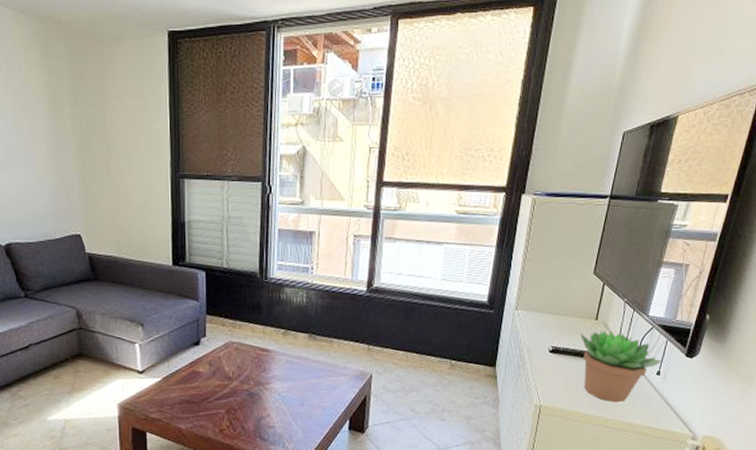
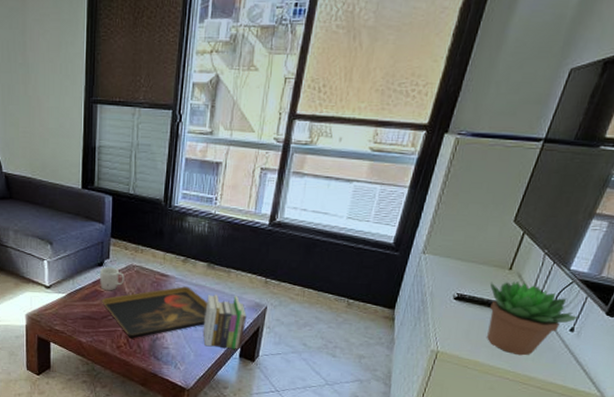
mug: none [197,345,224,371] -> present [100,267,125,291]
decorative tray: none [201,360,312,420] -> present [102,286,208,339]
books: none [309,365,353,422] -> present [203,294,247,349]

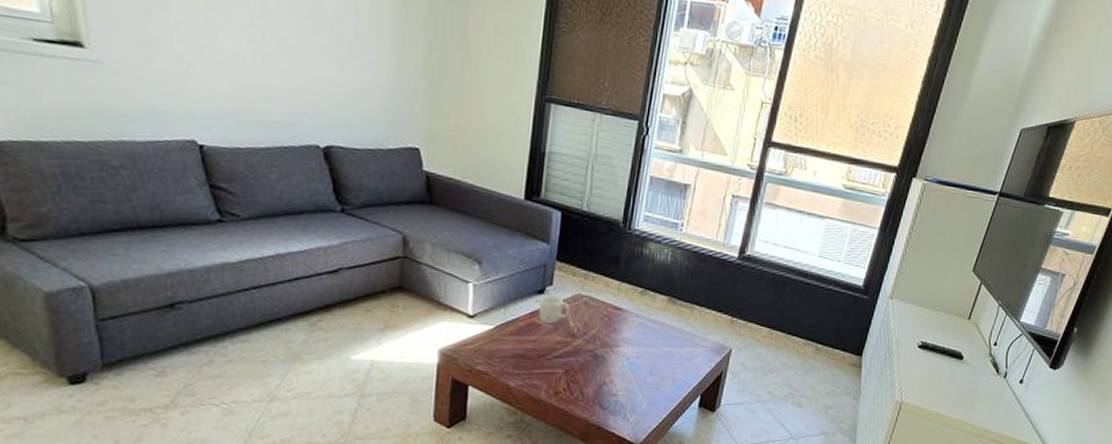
decorative tray: present [102,286,208,339] -> none [539,322,666,383]
books: present [203,294,247,349] -> none [658,333,710,398]
succulent plant: present [487,281,578,356] -> none [947,331,1026,408]

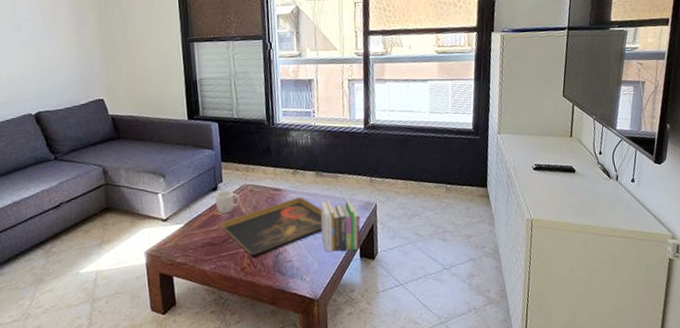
decorative tray: none [539,322,666,383] -> present [220,197,323,258]
books: none [658,333,710,398] -> present [320,197,361,253]

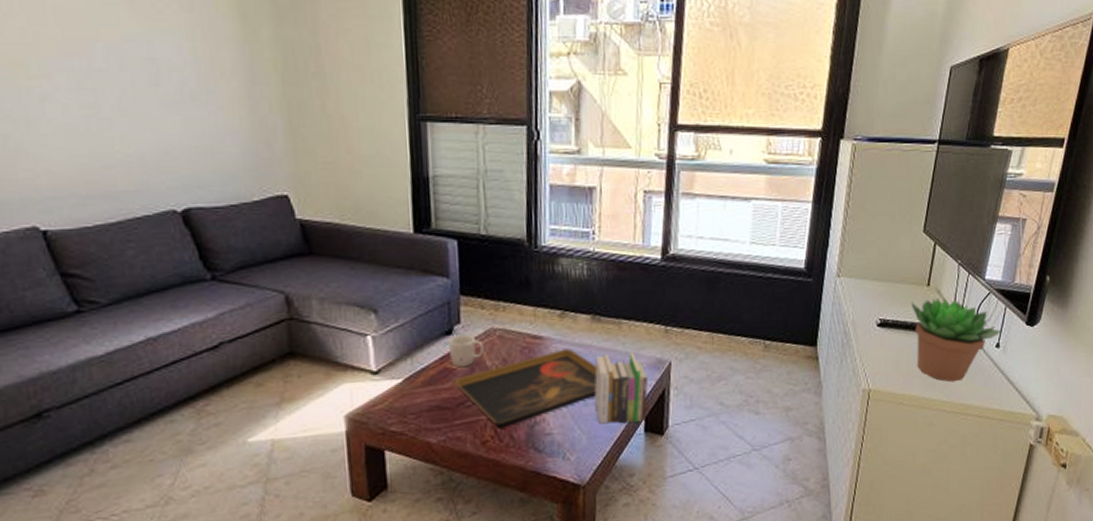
succulent plant: none [558,145,634,211] -> present [910,298,1001,382]

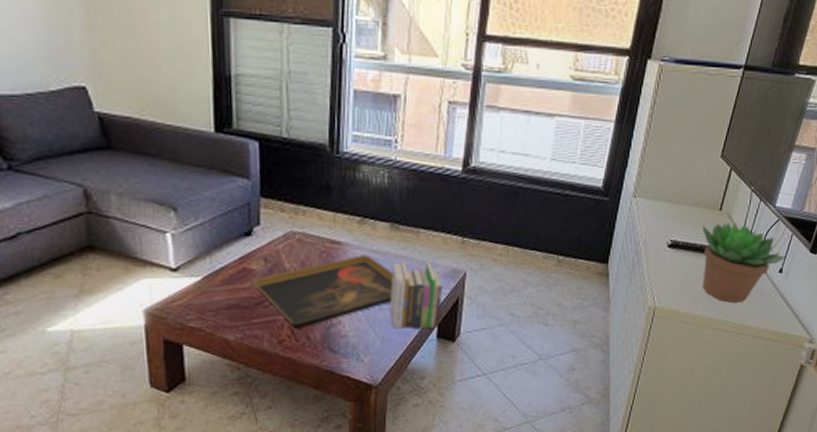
mug: present [449,334,484,368] -> none [248,236,283,269]

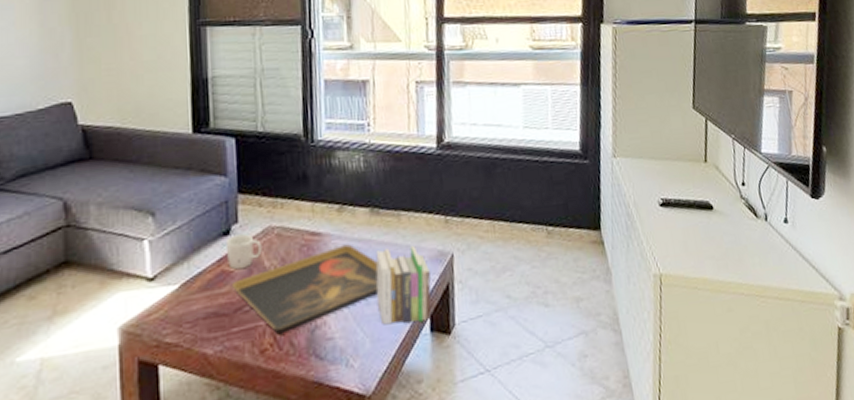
mug: none [248,236,283,269] -> present [227,234,262,270]
succulent plant: present [702,223,785,304] -> none [690,174,787,263]

